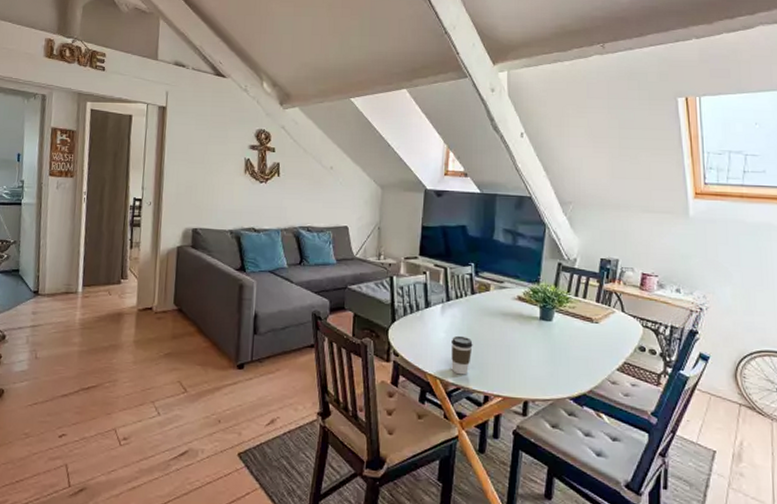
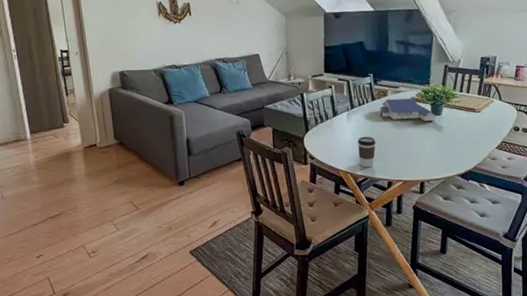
architectural model: none [480,293,545,328] -> present [380,97,436,122]

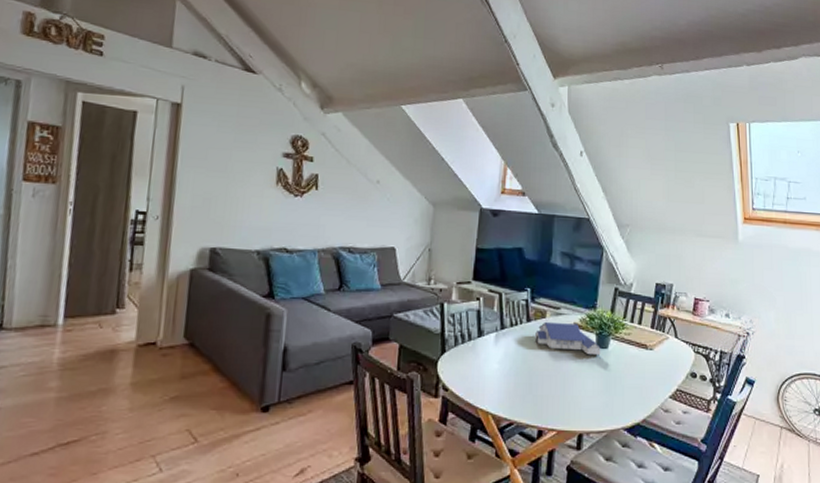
coffee cup: present [358,136,376,168] -> none [504,366,527,409]

